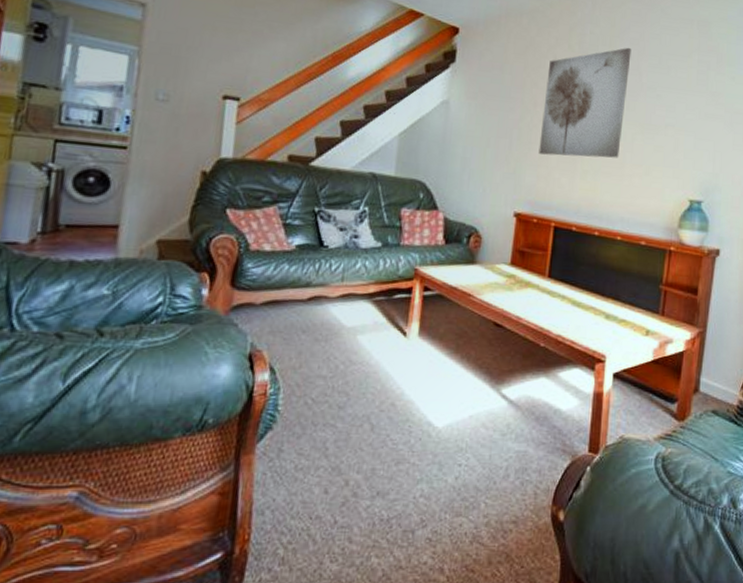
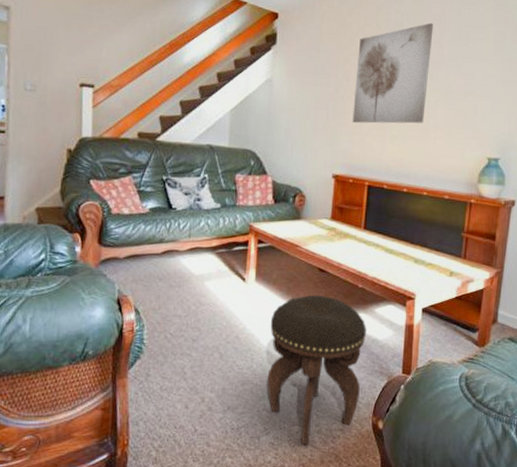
footstool: none [426,354,548,542] -> present [267,294,366,446]

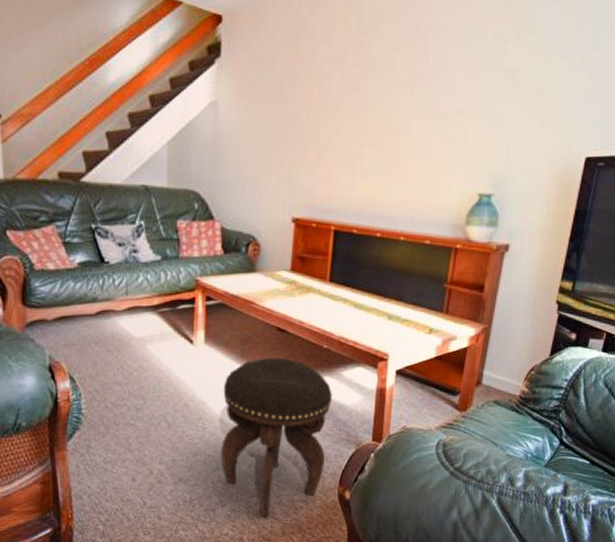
wall art: present [352,22,434,124] -> none [315,23,417,155]

